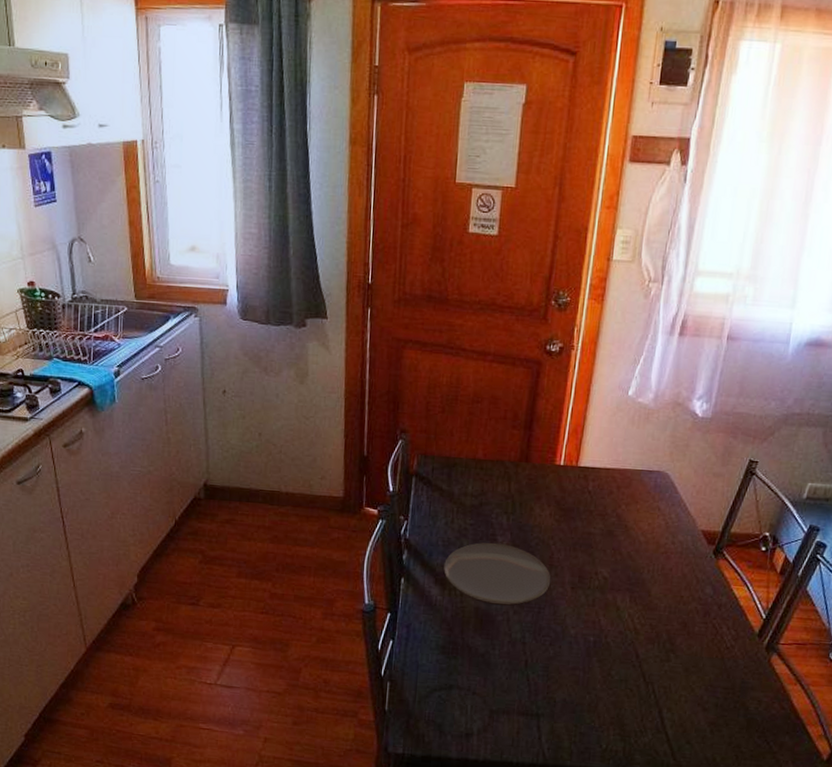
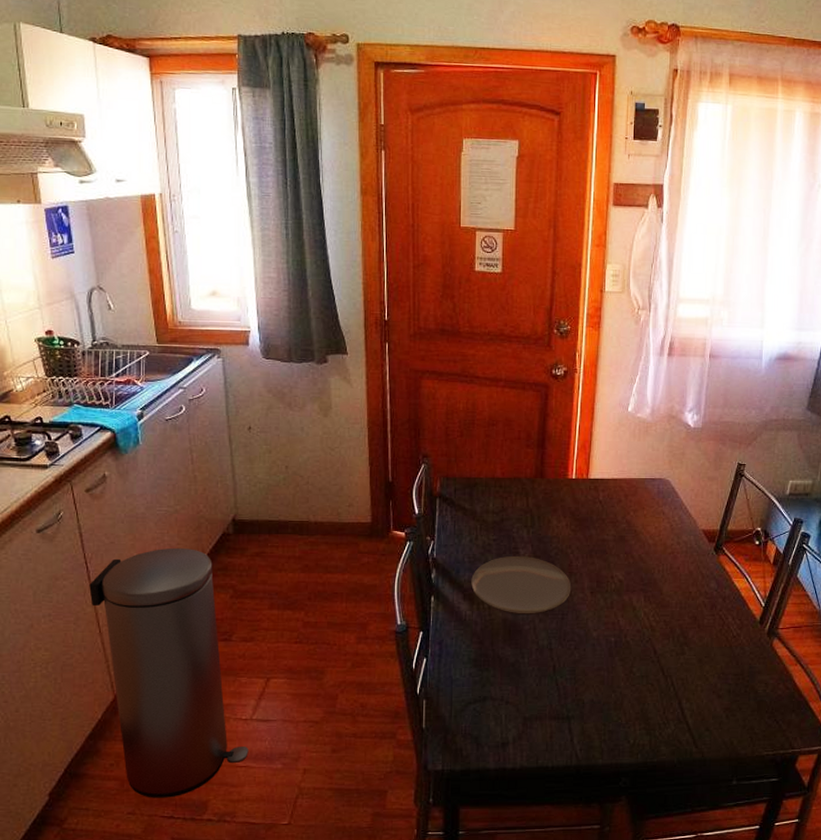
pedal bin: none [65,508,212,751] -> present [89,549,249,798]

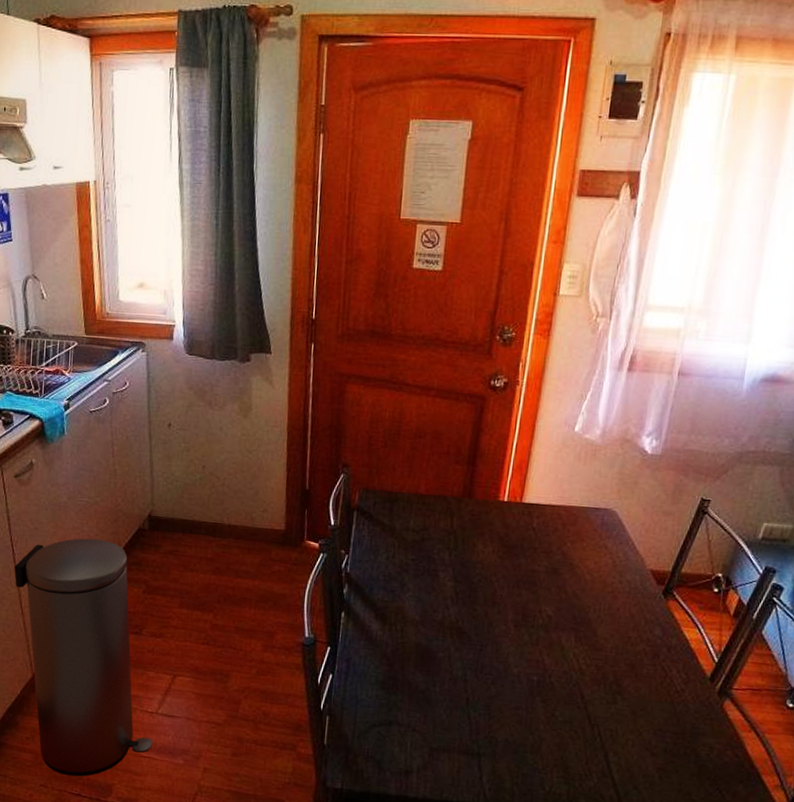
plate: present [471,555,572,614] -> none [384,578,494,643]

